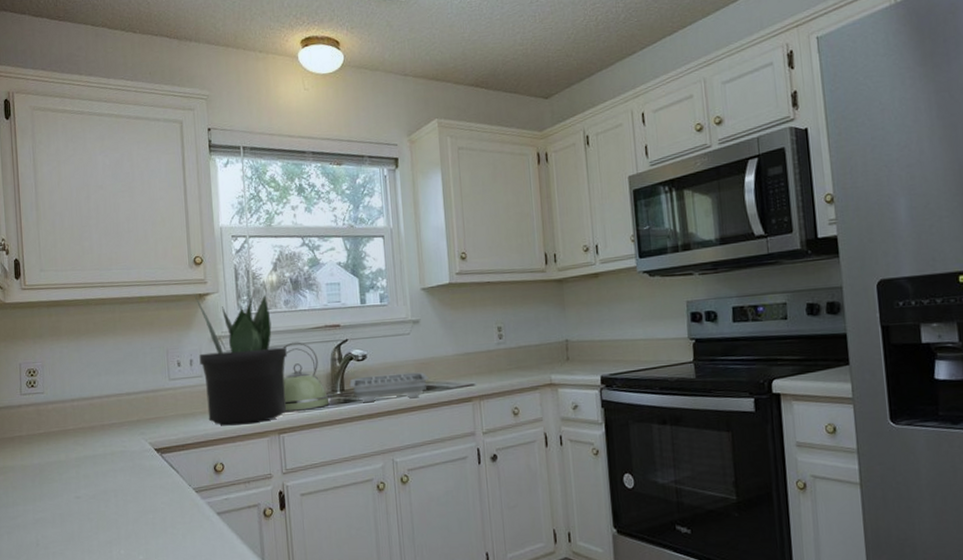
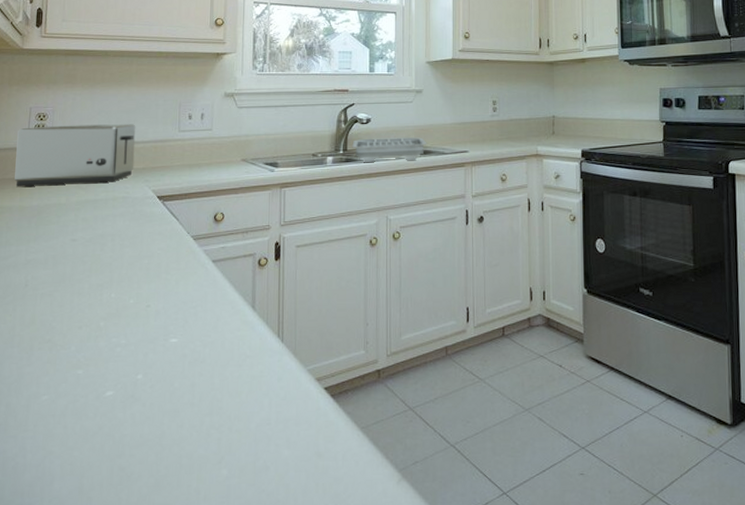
toaster: none [10,375,129,446] -> present [15,124,136,188]
planter: present [194,292,287,426] -> none [211,53,296,178]
kettle: present [283,342,331,412] -> none [288,103,333,167]

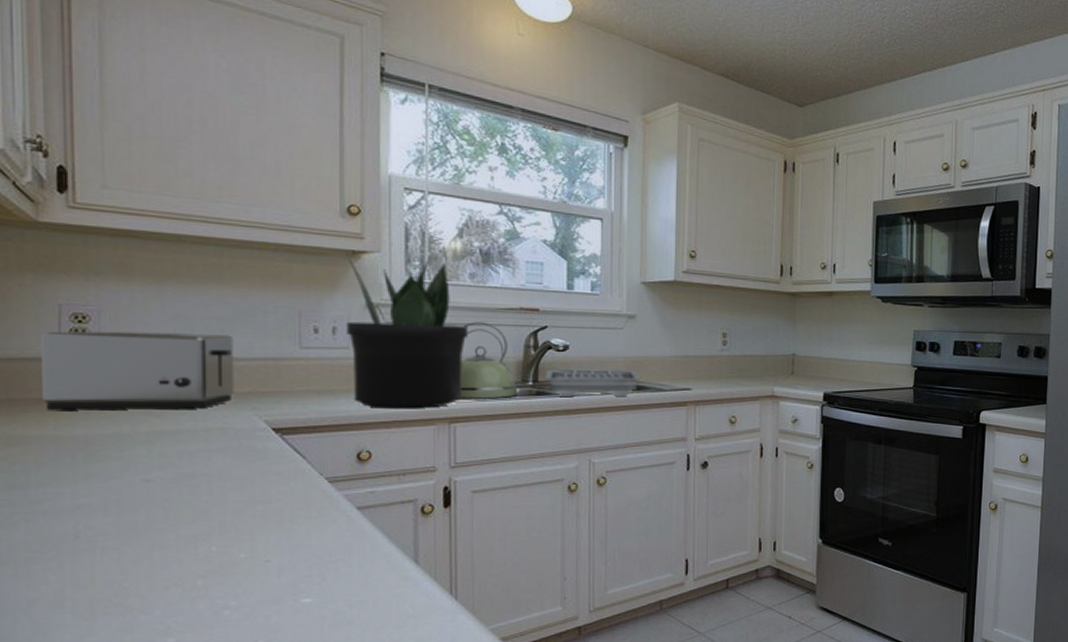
planter: none [211,53,296,178] -> present [344,249,468,409]
kettle: none [288,103,333,167] -> present [459,321,520,399]

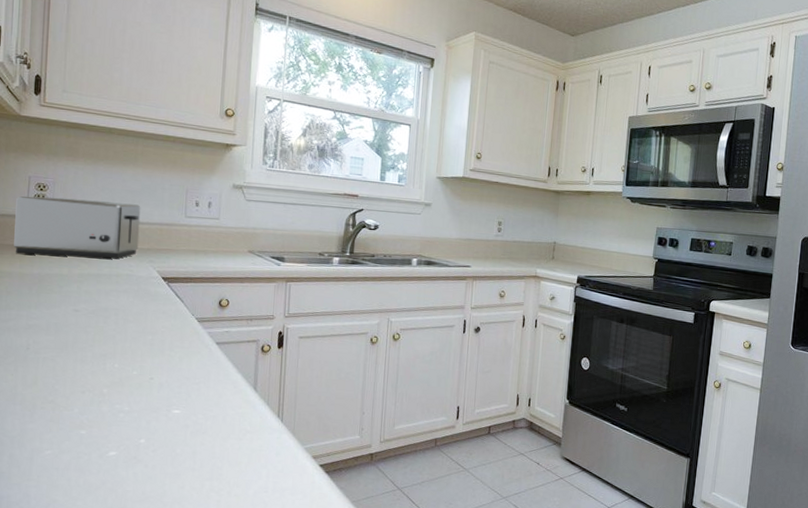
planter: present [344,249,468,409] -> none [218,143,305,269]
kettle: present [459,321,520,399] -> none [295,203,339,265]
dish rack: present [545,368,641,398] -> none [359,244,432,270]

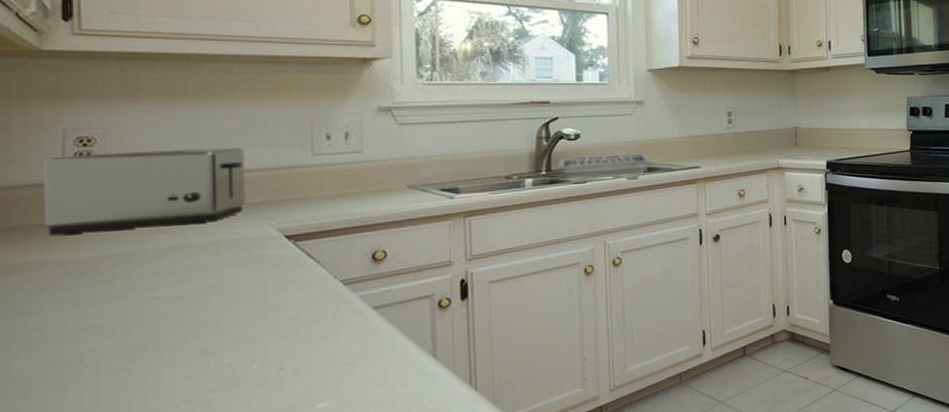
dish rack: none [359,244,432,270] -> present [557,153,651,184]

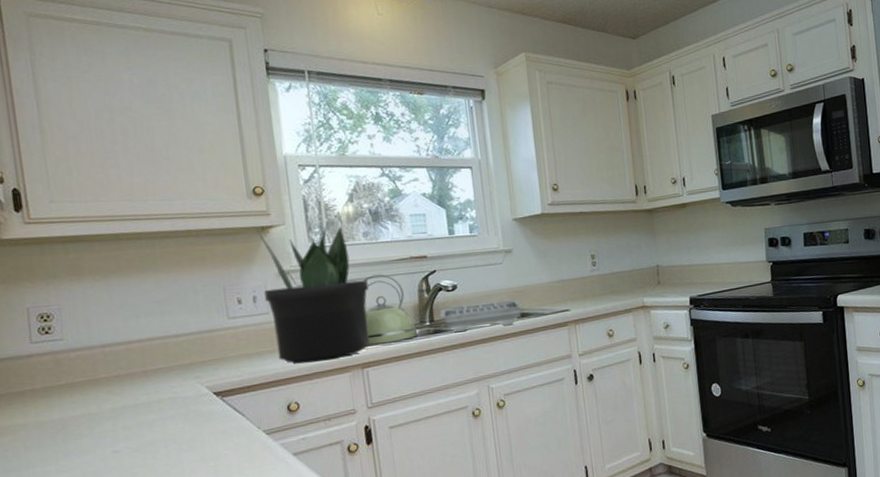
toaster: present [44,147,246,236] -> none [16,315,179,400]
planter: none [356,57,480,208] -> present [255,224,370,363]
kettle: none [474,117,533,193] -> present [363,274,420,345]

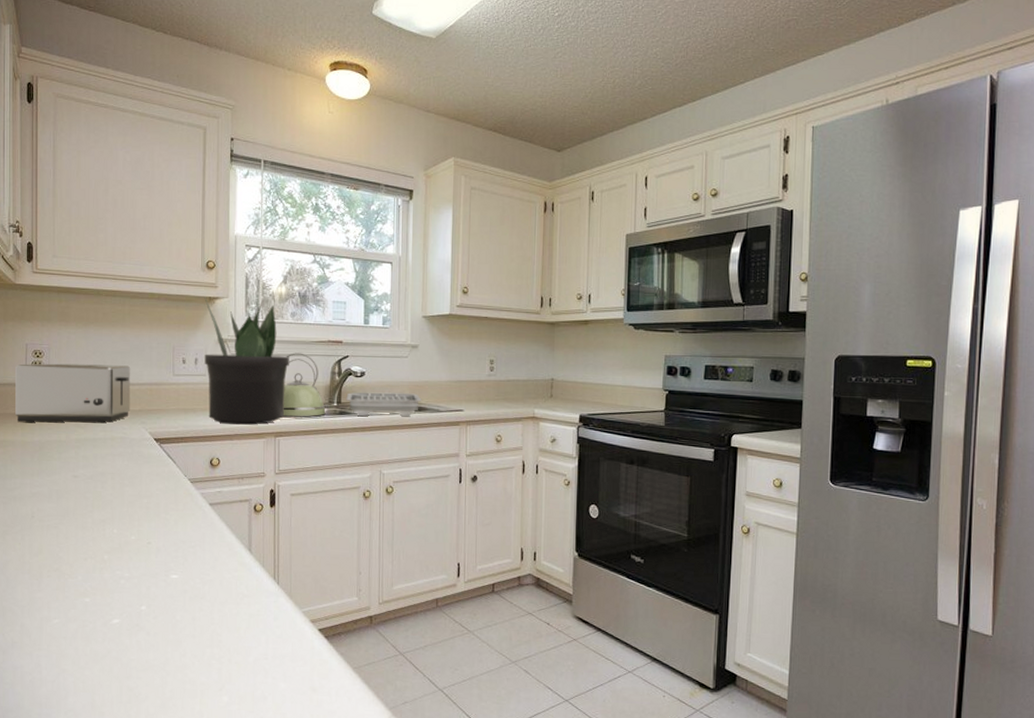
toaster: none [16,315,179,400] -> present [15,363,131,423]

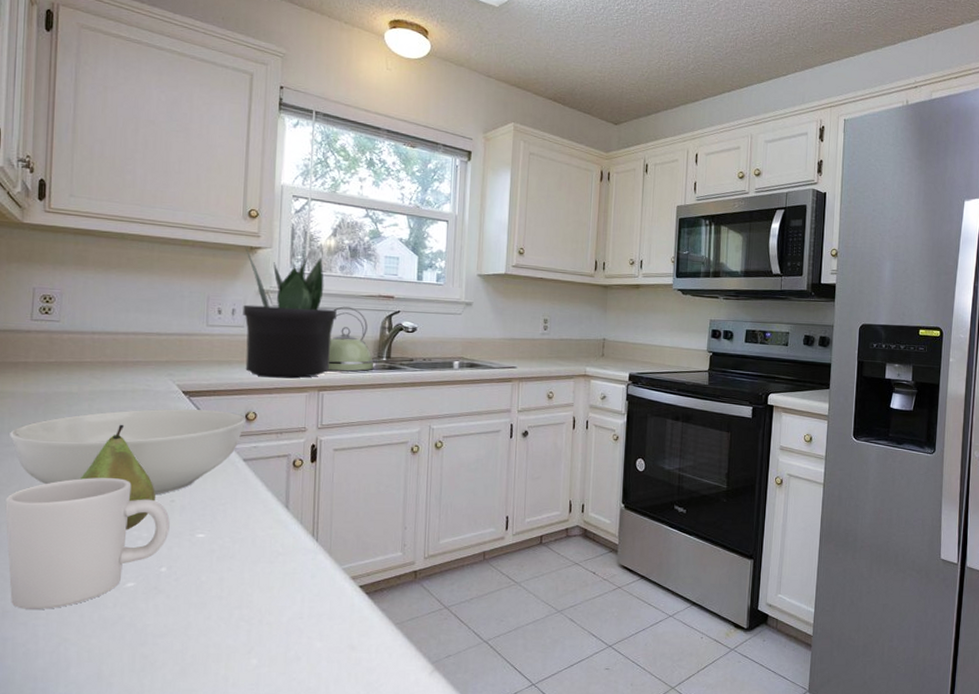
mug: none [11,520,147,642] -> present [5,477,170,609]
bowl: none [12,455,211,538] -> present [10,409,247,495]
toaster: present [15,363,131,423] -> none [17,309,158,374]
fruit: none [70,470,134,570] -> present [79,424,155,530]
dish rack: present [346,392,422,417] -> none [396,347,475,373]

